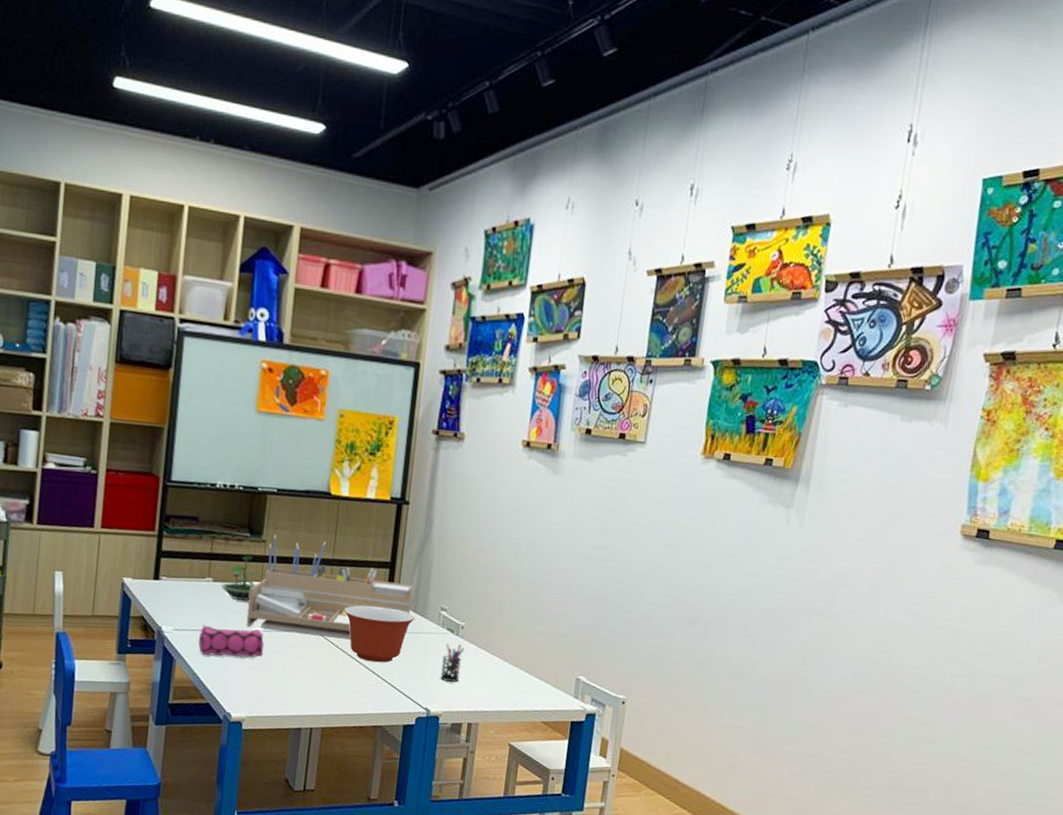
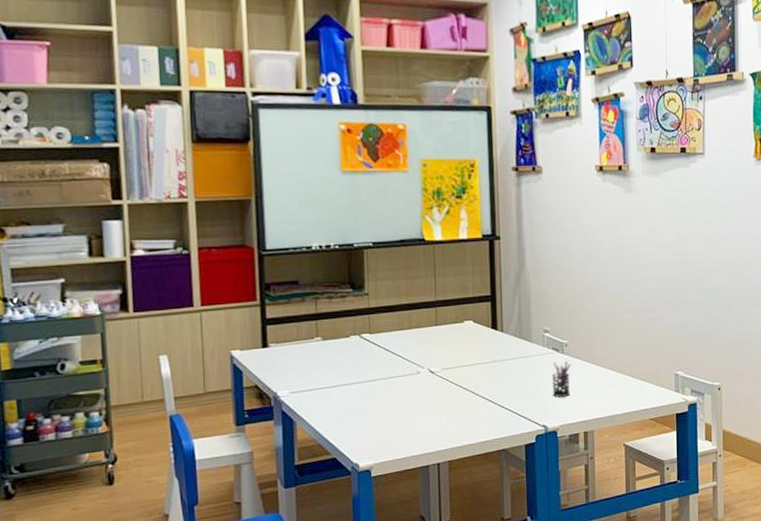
pencil case: present [198,624,264,658] -> none [315,379,382,413]
terrarium: present [221,556,257,601] -> none [330,310,364,354]
desk organizer: present [246,534,414,640] -> none [359,285,516,378]
mixing bowl: present [343,605,415,663] -> none [453,338,522,392]

